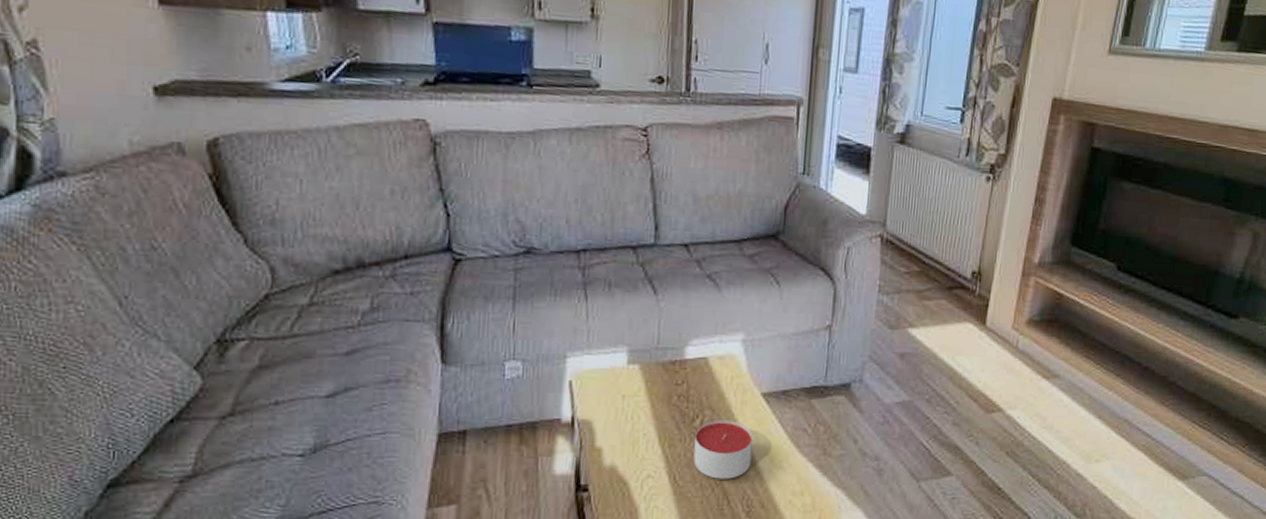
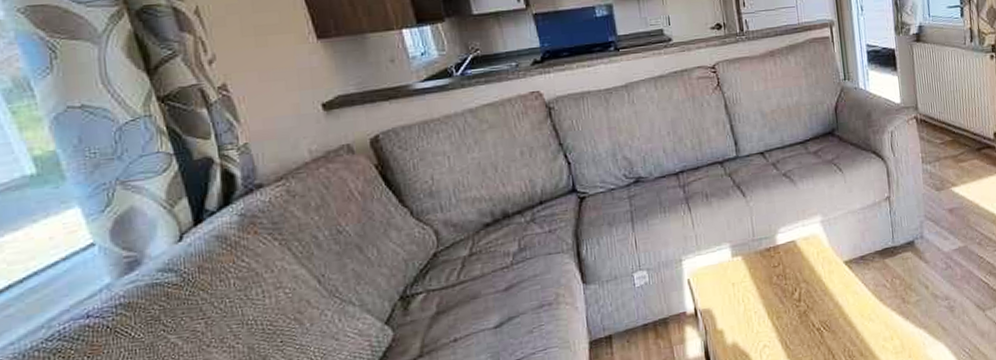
candle: present [693,419,753,479] -> none [796,288,846,339]

